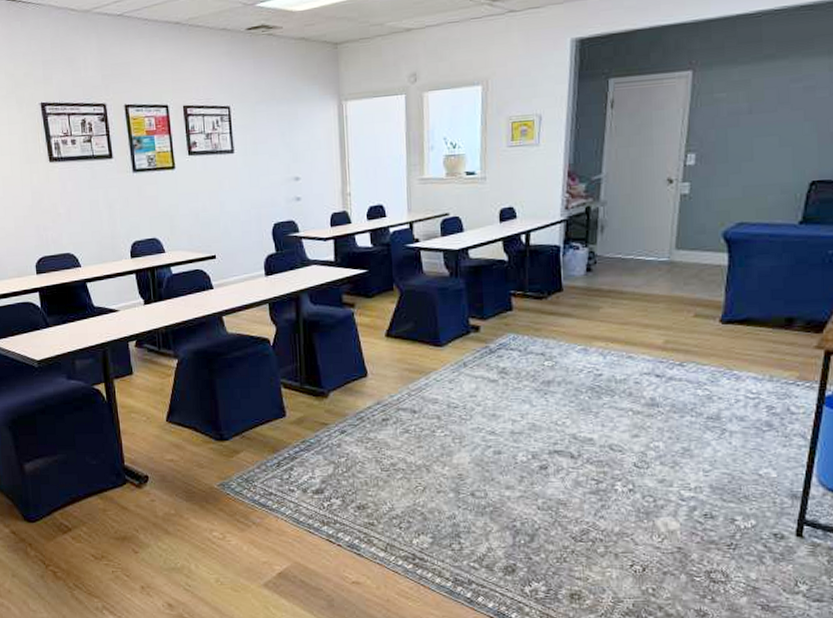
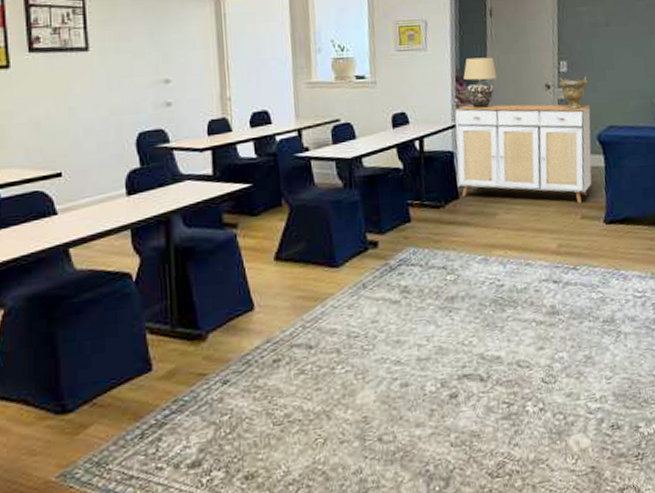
sideboard: none [561,199,719,302] -> present [455,104,592,204]
table lamp: none [576,151,614,204] -> present [463,57,498,109]
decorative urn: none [682,170,720,205] -> present [558,77,589,109]

